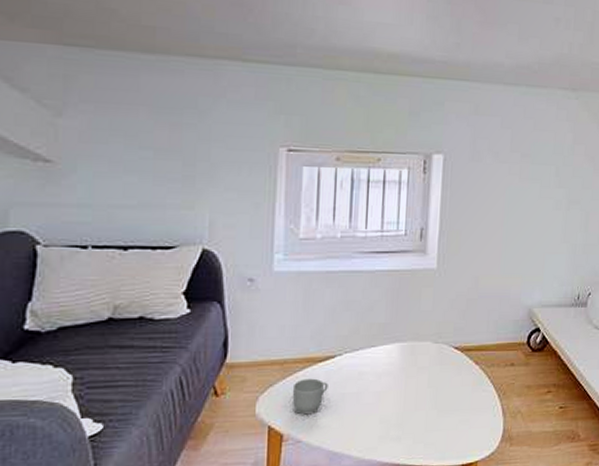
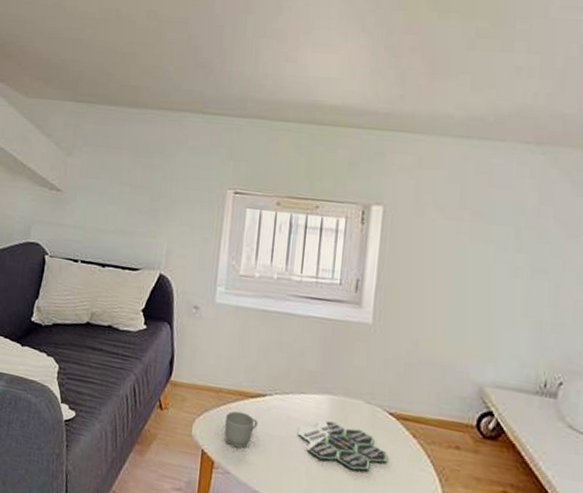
board game: none [369,367,454,407] -> present [297,420,387,472]

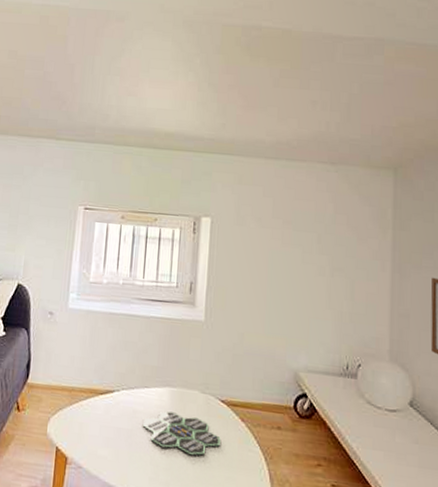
mug: present [224,411,258,448] -> none [77,408,107,443]

